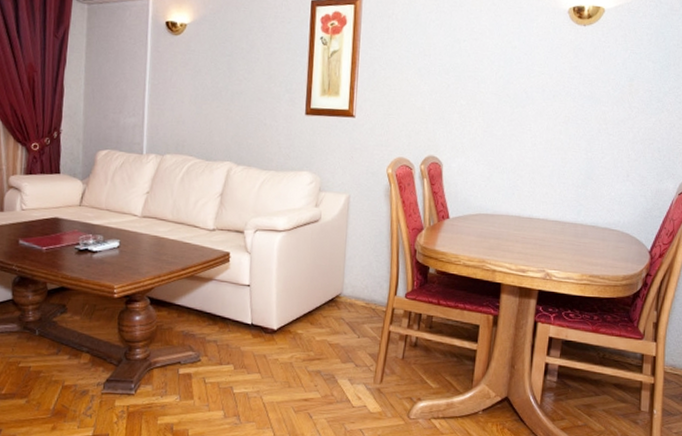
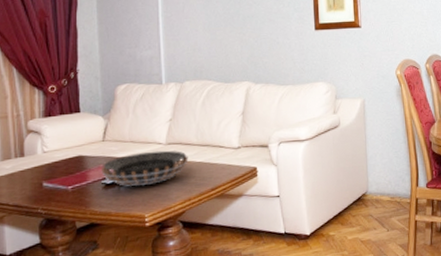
decorative bowl: none [76,222,162,257] -> present [101,150,189,187]

